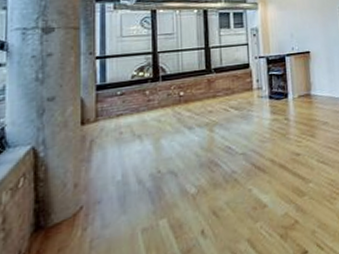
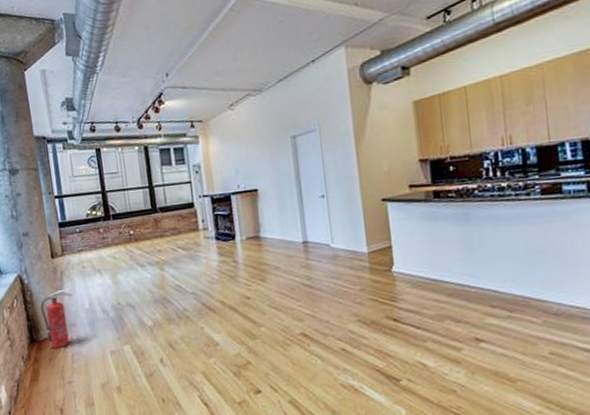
fire extinguisher: none [57,159,103,236] -> present [40,288,73,349]

